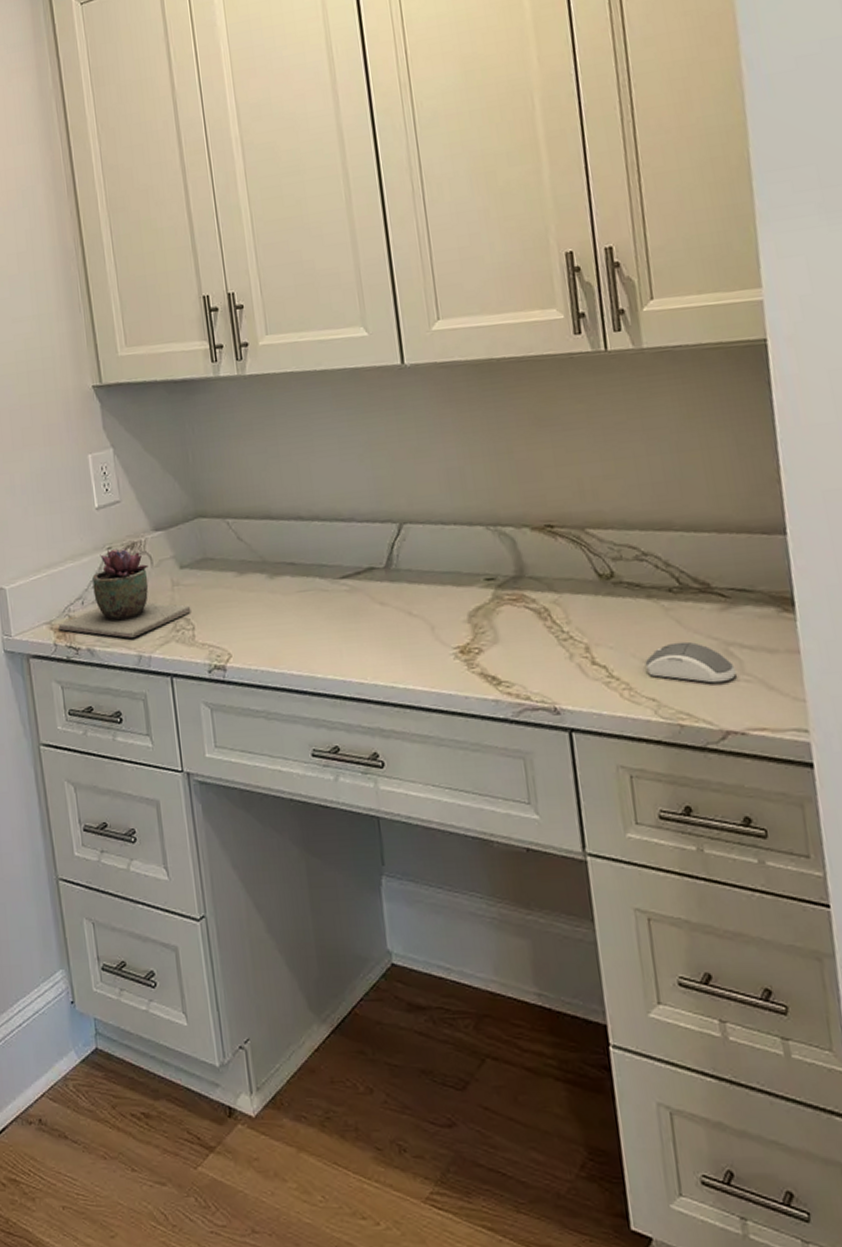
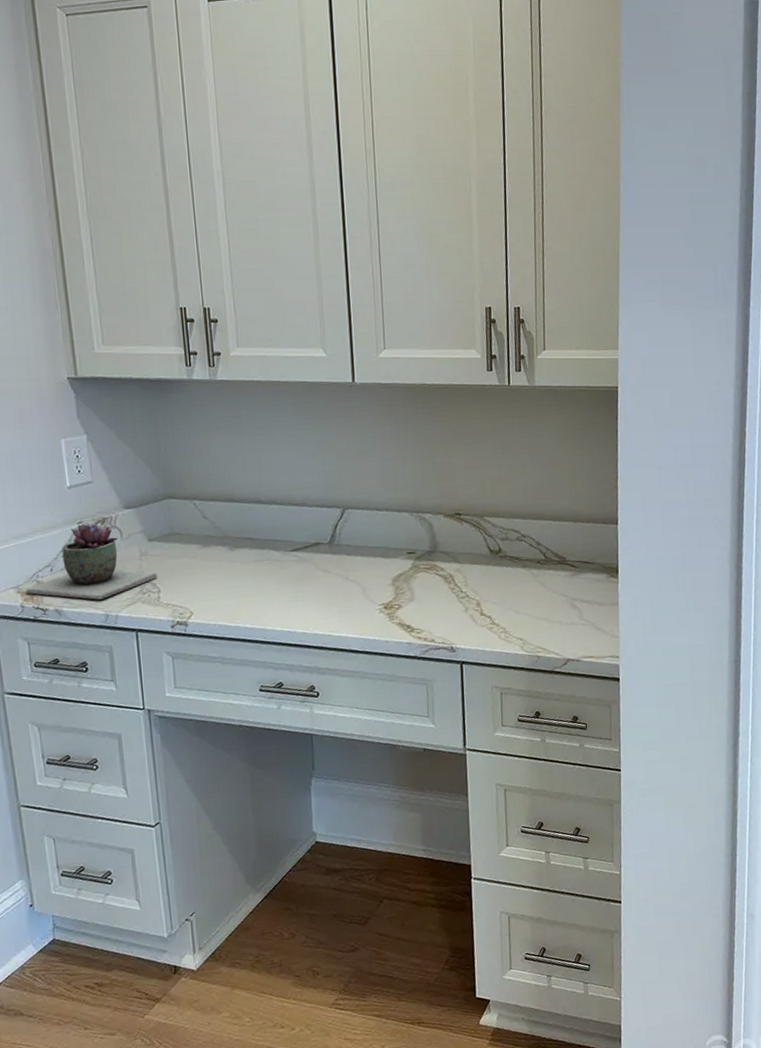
computer mouse: present [645,641,736,683] -> none [517,598,577,627]

